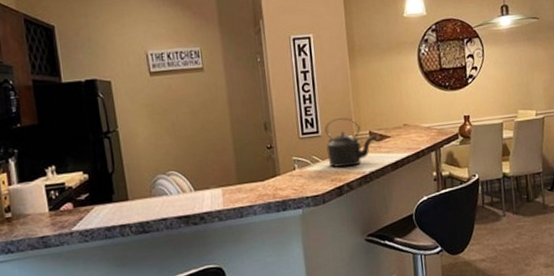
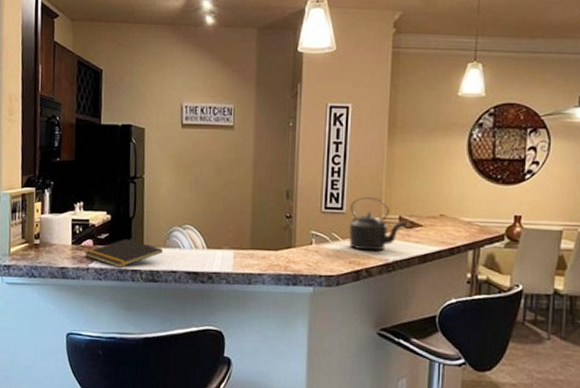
notepad: none [65,195,151,227] -> present [84,238,164,269]

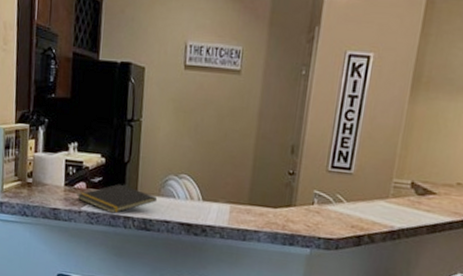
kettle: present [349,196,407,251] -> none [354,157,419,217]

